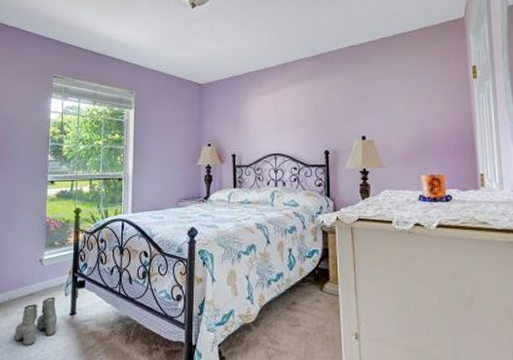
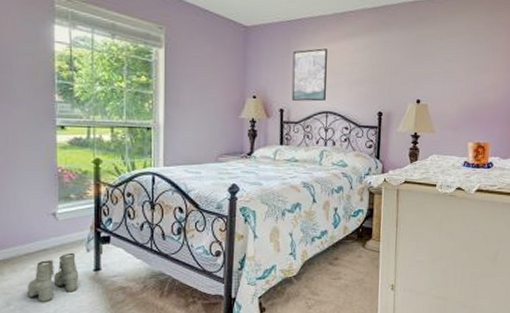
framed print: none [242,96,275,146] -> present [291,48,328,102]

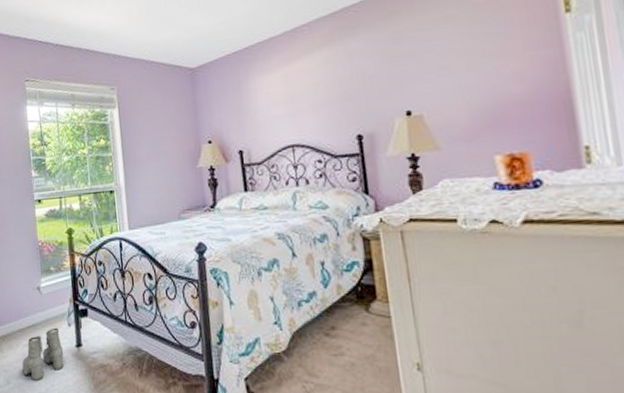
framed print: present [291,48,328,102] -> none [244,73,290,139]

